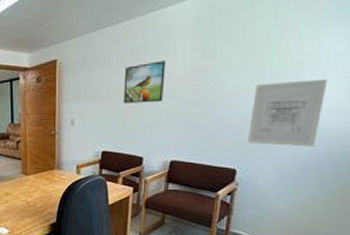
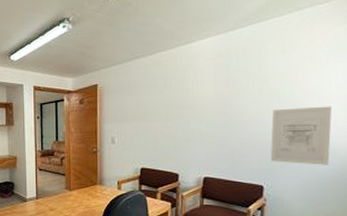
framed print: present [123,60,166,104] -> none [158,87,194,124]

